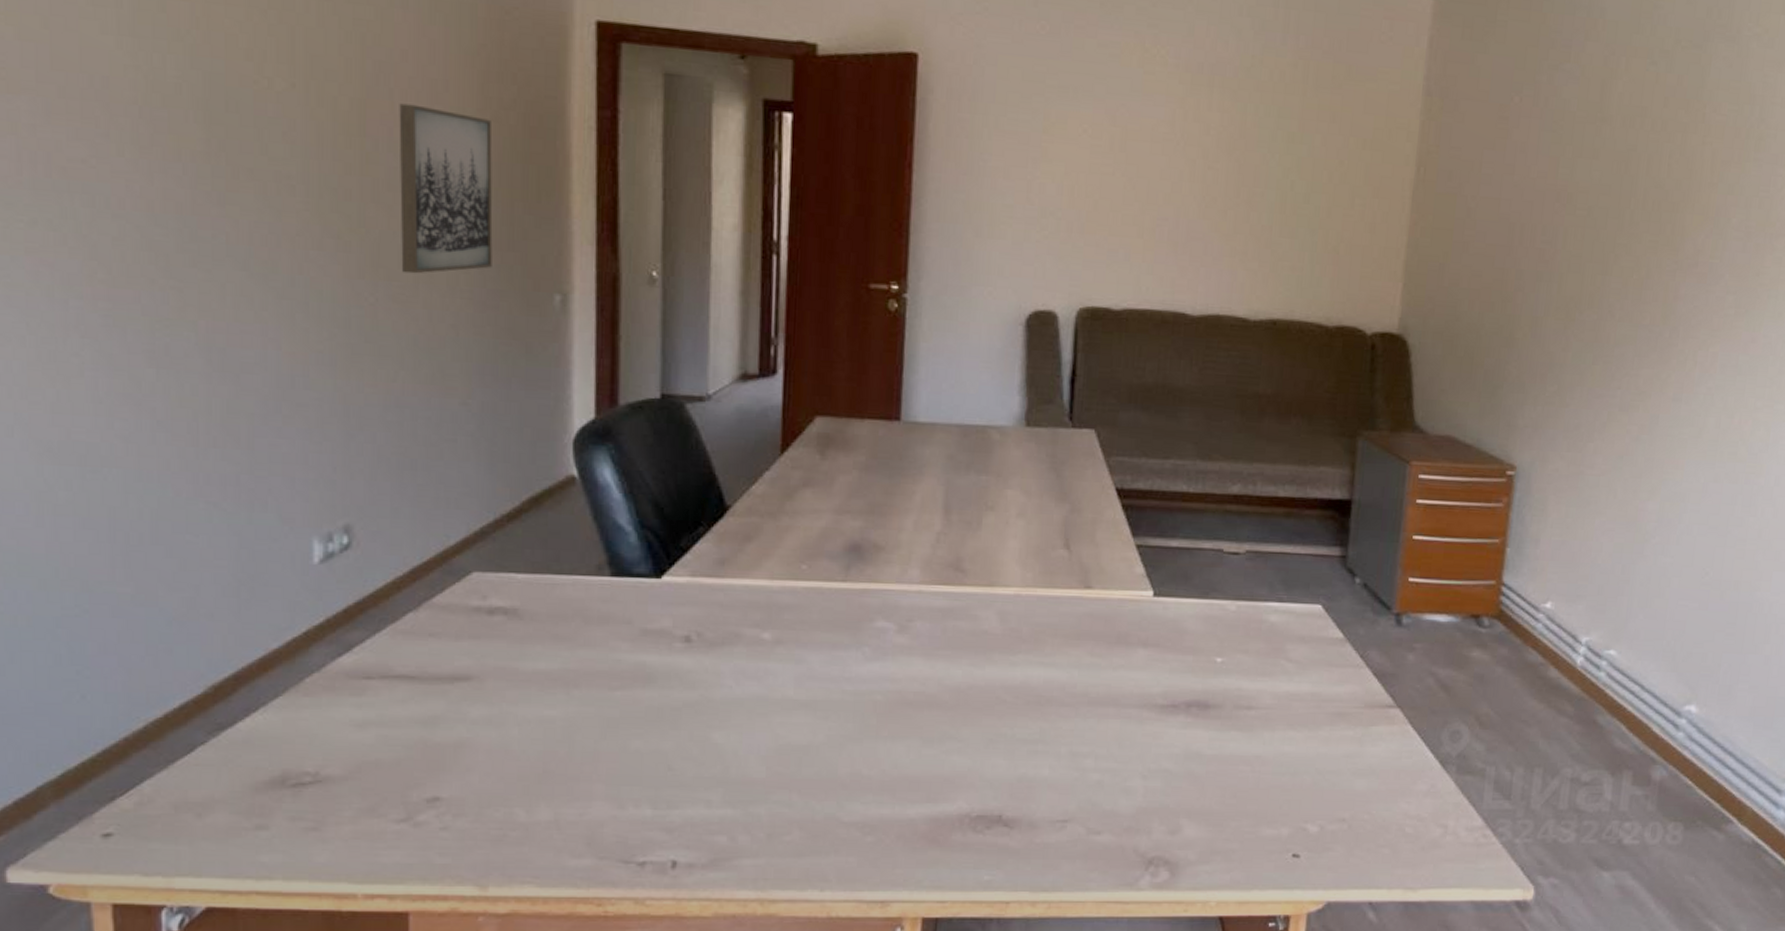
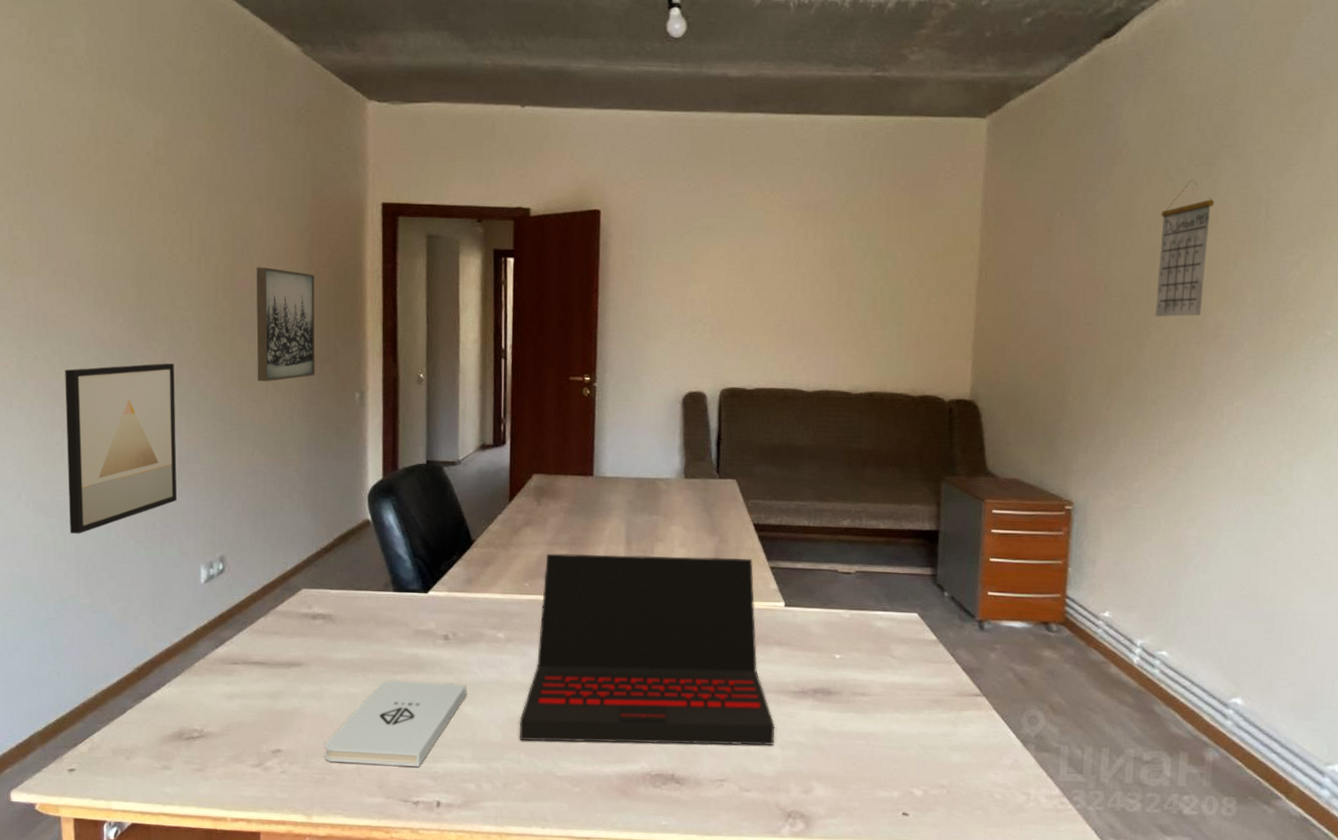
wall art: none [84,239,275,491] -> present [65,363,178,534]
notepad: none [507,699,716,816] -> present [325,681,467,767]
laptop: none [790,525,1135,777] -> present [519,553,774,746]
calendar: none [1625,64,1702,239] -> present [1155,178,1215,318]

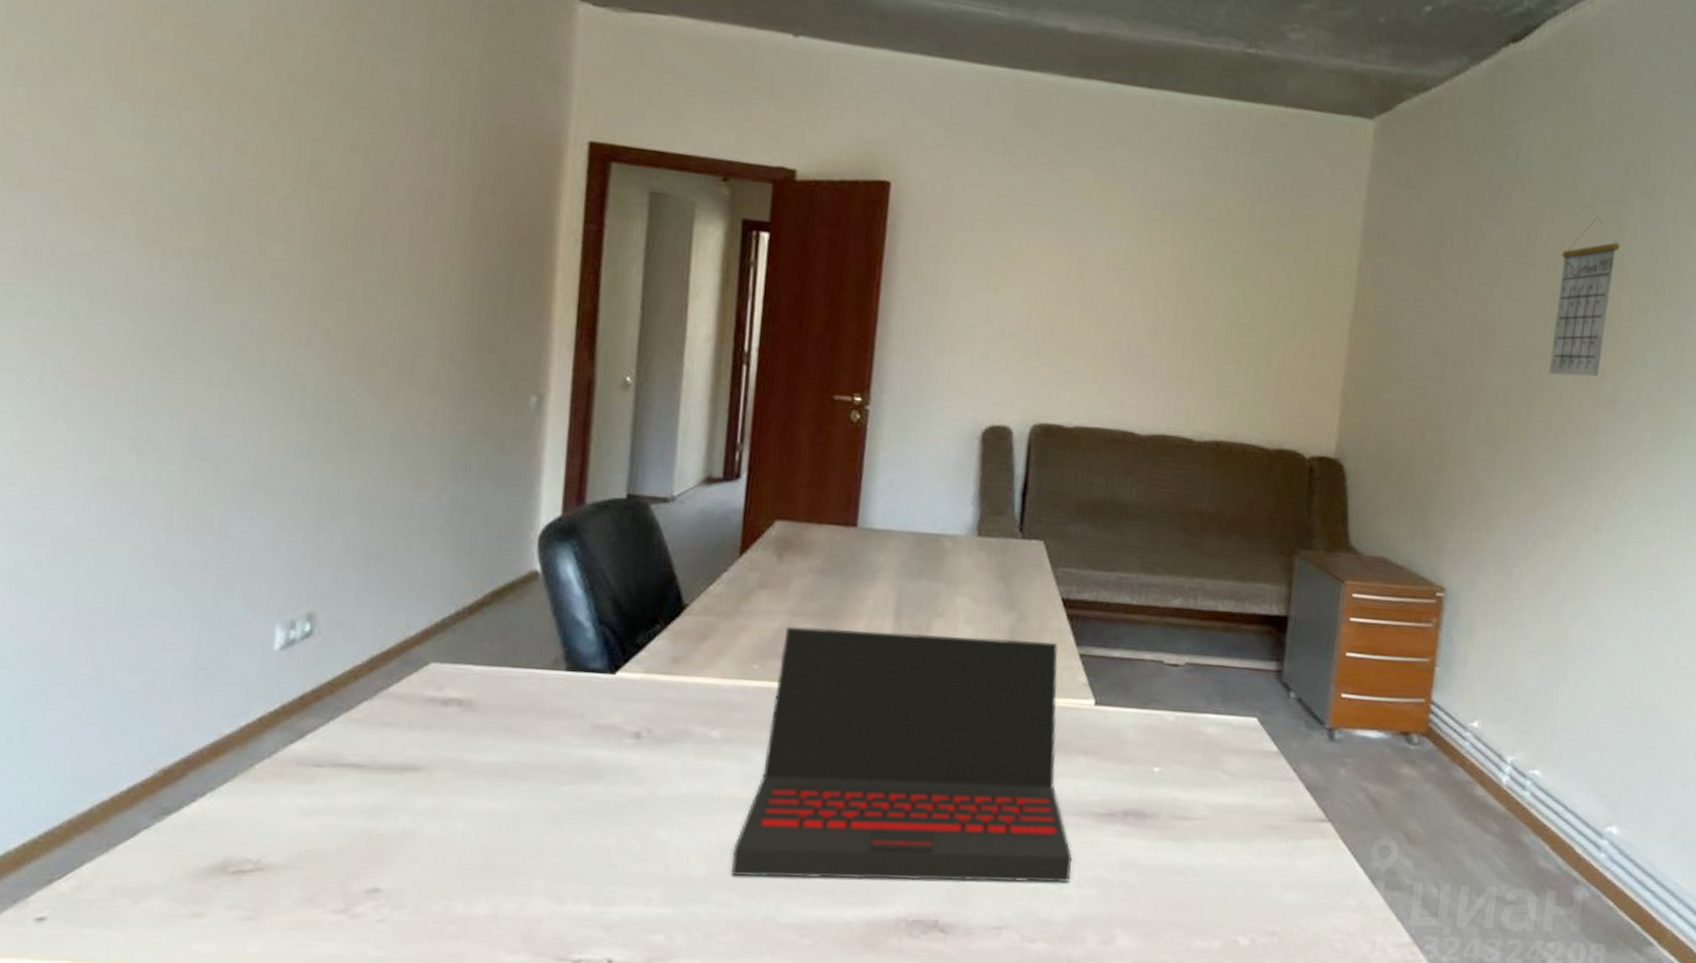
wall art: present [65,363,178,534] -> none [67,332,258,573]
wall art: present [256,267,315,382] -> none [385,211,482,372]
notepad: present [325,681,467,767] -> none [446,793,662,912]

